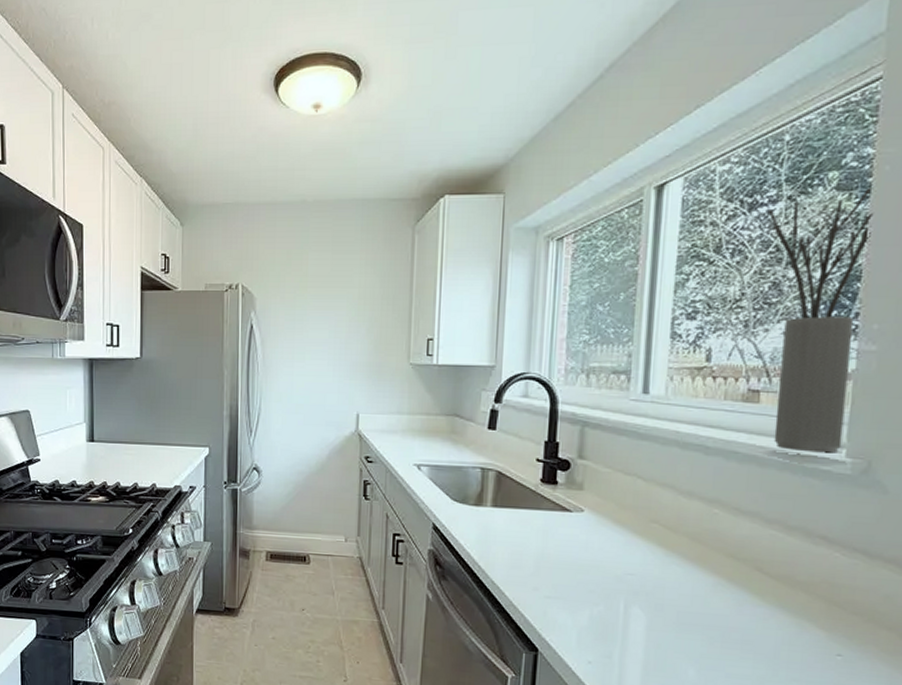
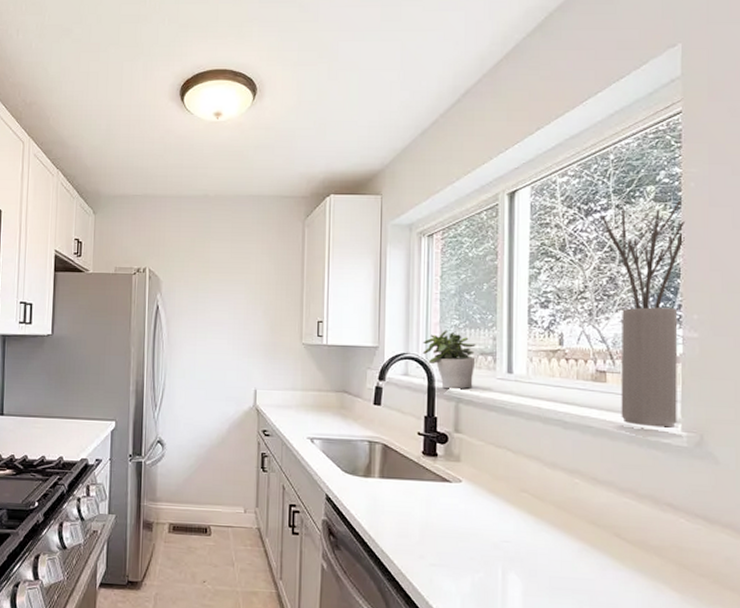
potted plant: none [545,346,608,412] -> present [422,330,476,390]

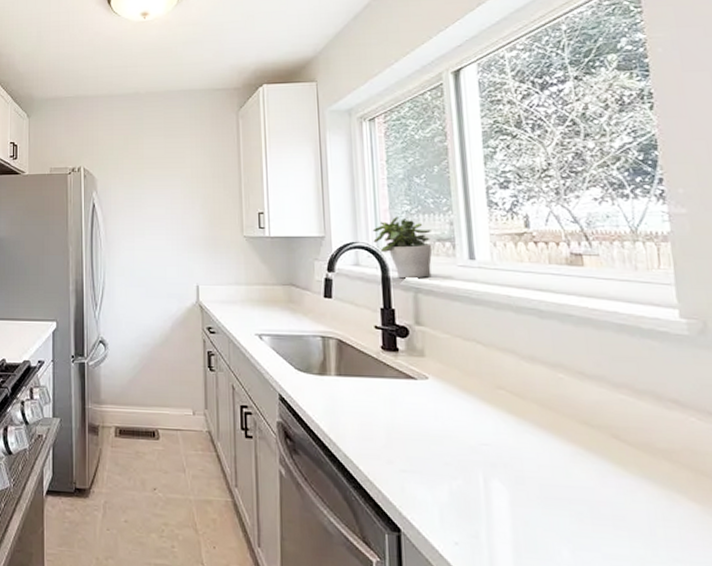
vase: present [600,200,685,428] -> none [558,67,673,314]

